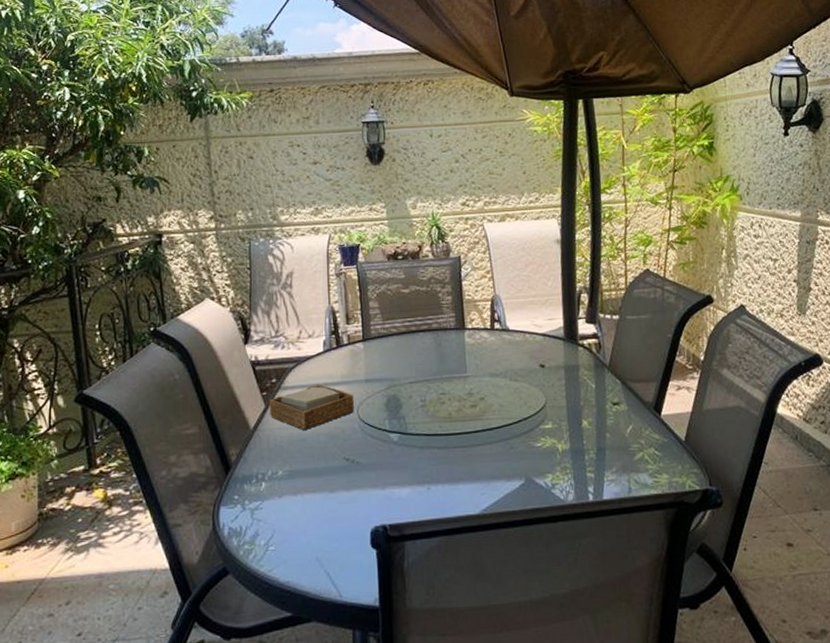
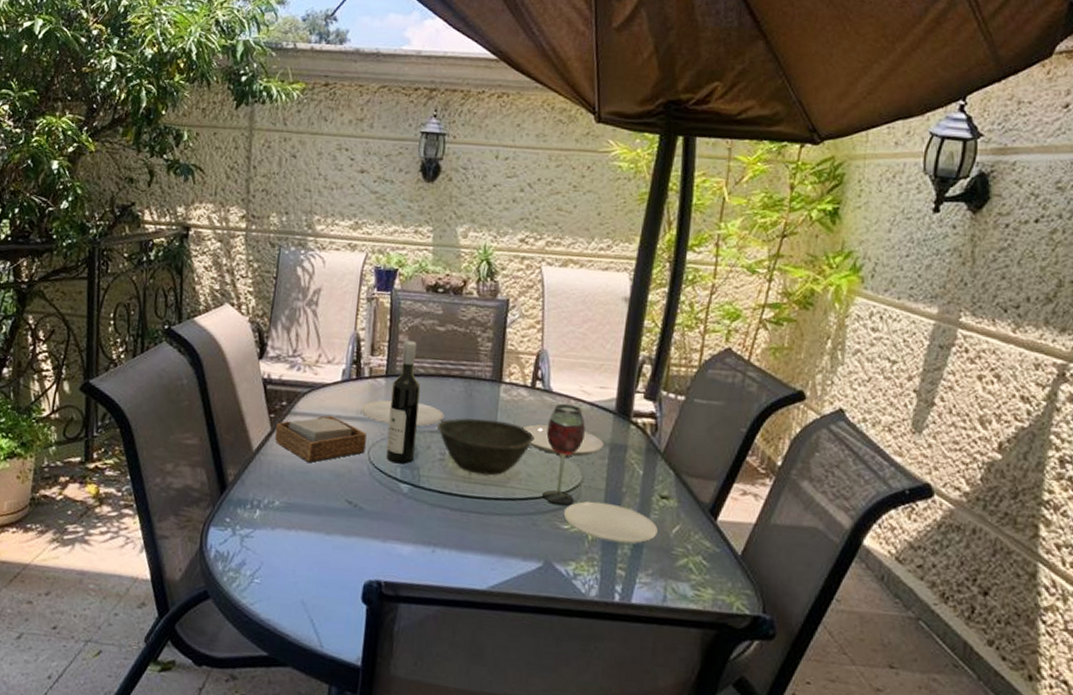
plate: none [345,359,420,383] -> present [361,399,445,427]
bottle: none [370,305,400,417] -> present [385,340,421,464]
bowl: none [414,362,500,414] -> present [436,418,535,476]
plate: none [489,359,560,384] -> present [522,424,604,457]
wineglass: none [509,338,542,427] -> present [542,404,585,506]
plate: none [535,417,615,451] -> present [563,501,658,544]

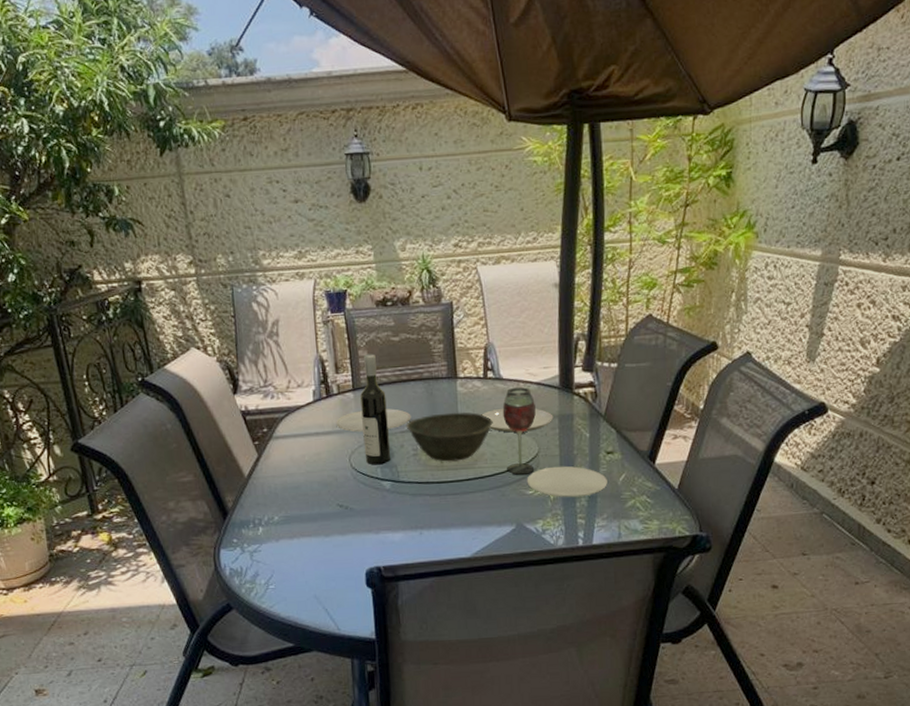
napkin holder: present [275,415,367,463] -> none [262,433,347,478]

